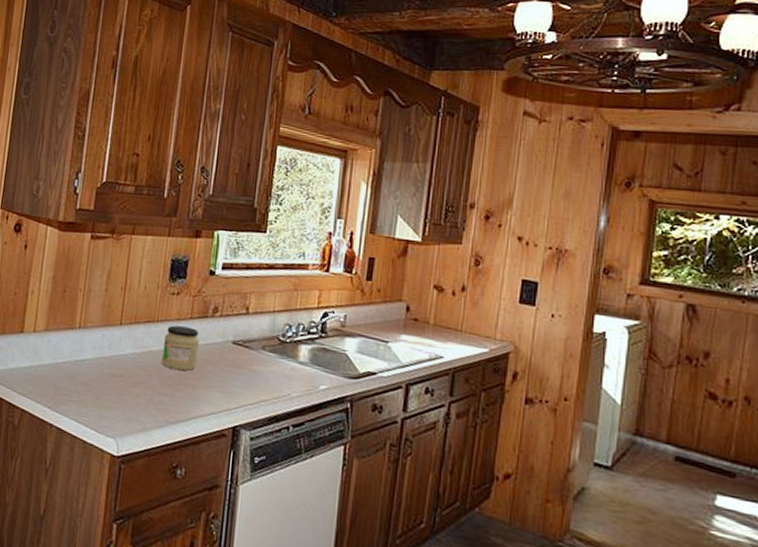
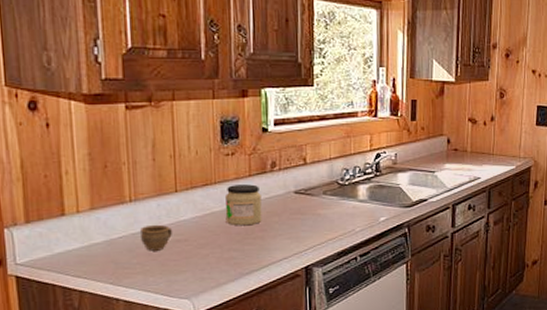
cup: none [82,354,112,382] -> present [139,224,173,251]

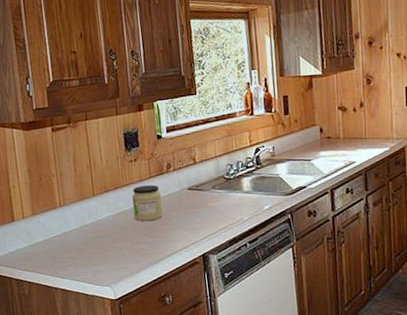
cup: present [139,224,173,251] -> none [68,224,94,247]

